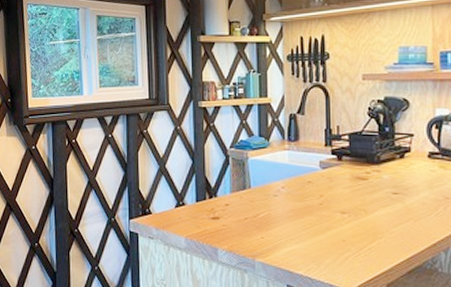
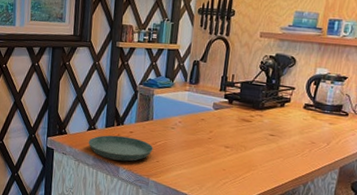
saucer: none [177,210,255,241] -> present [88,135,153,162]

